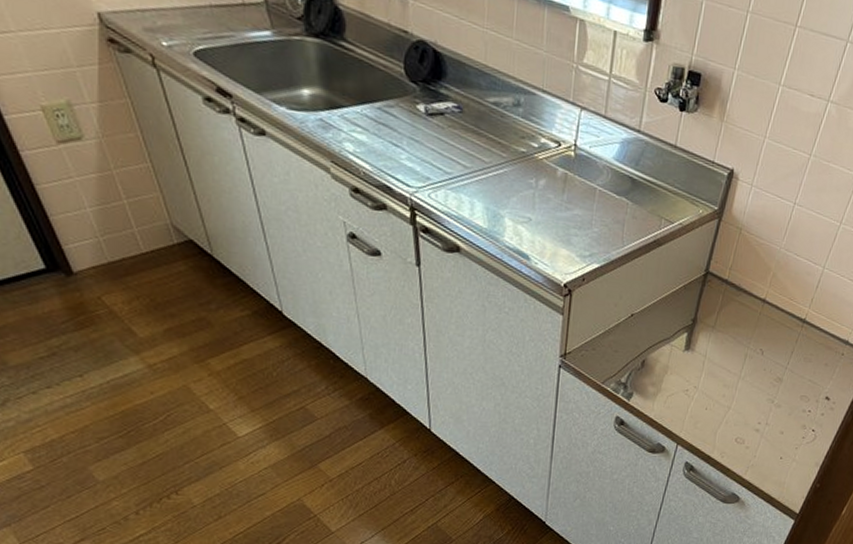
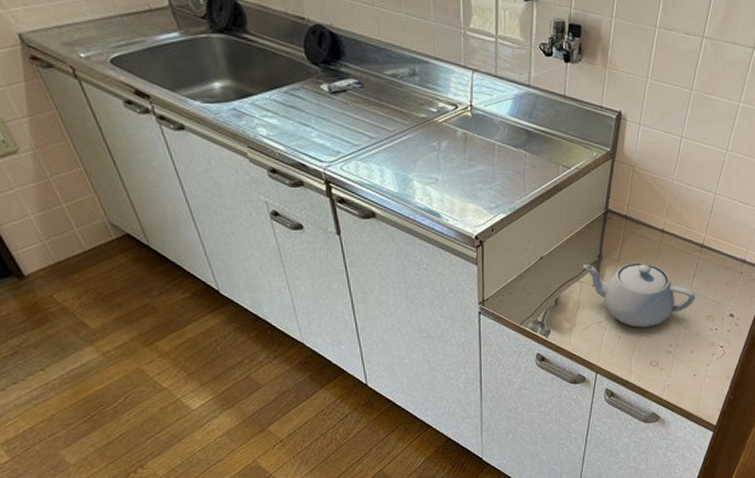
teapot: none [674,327,792,402] -> present [582,262,696,328]

